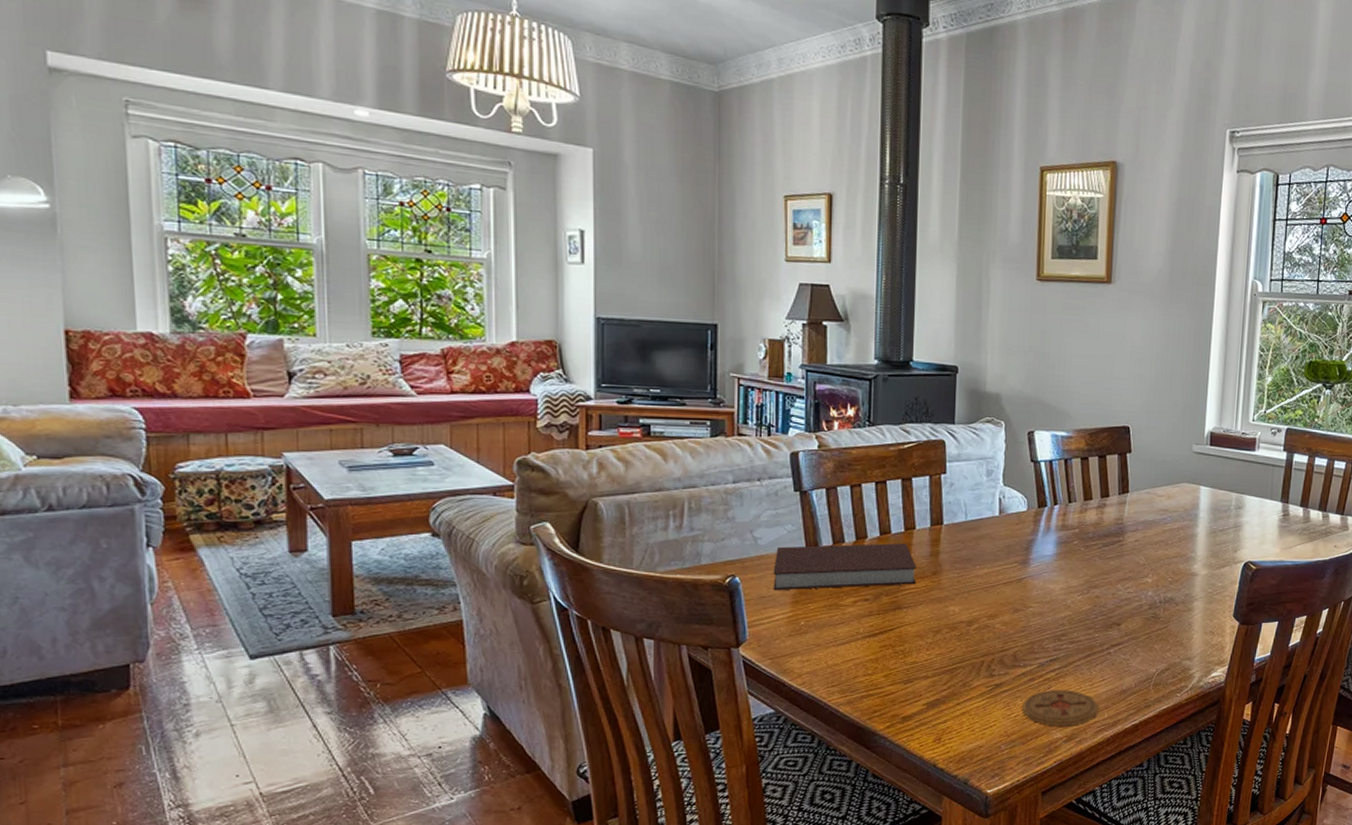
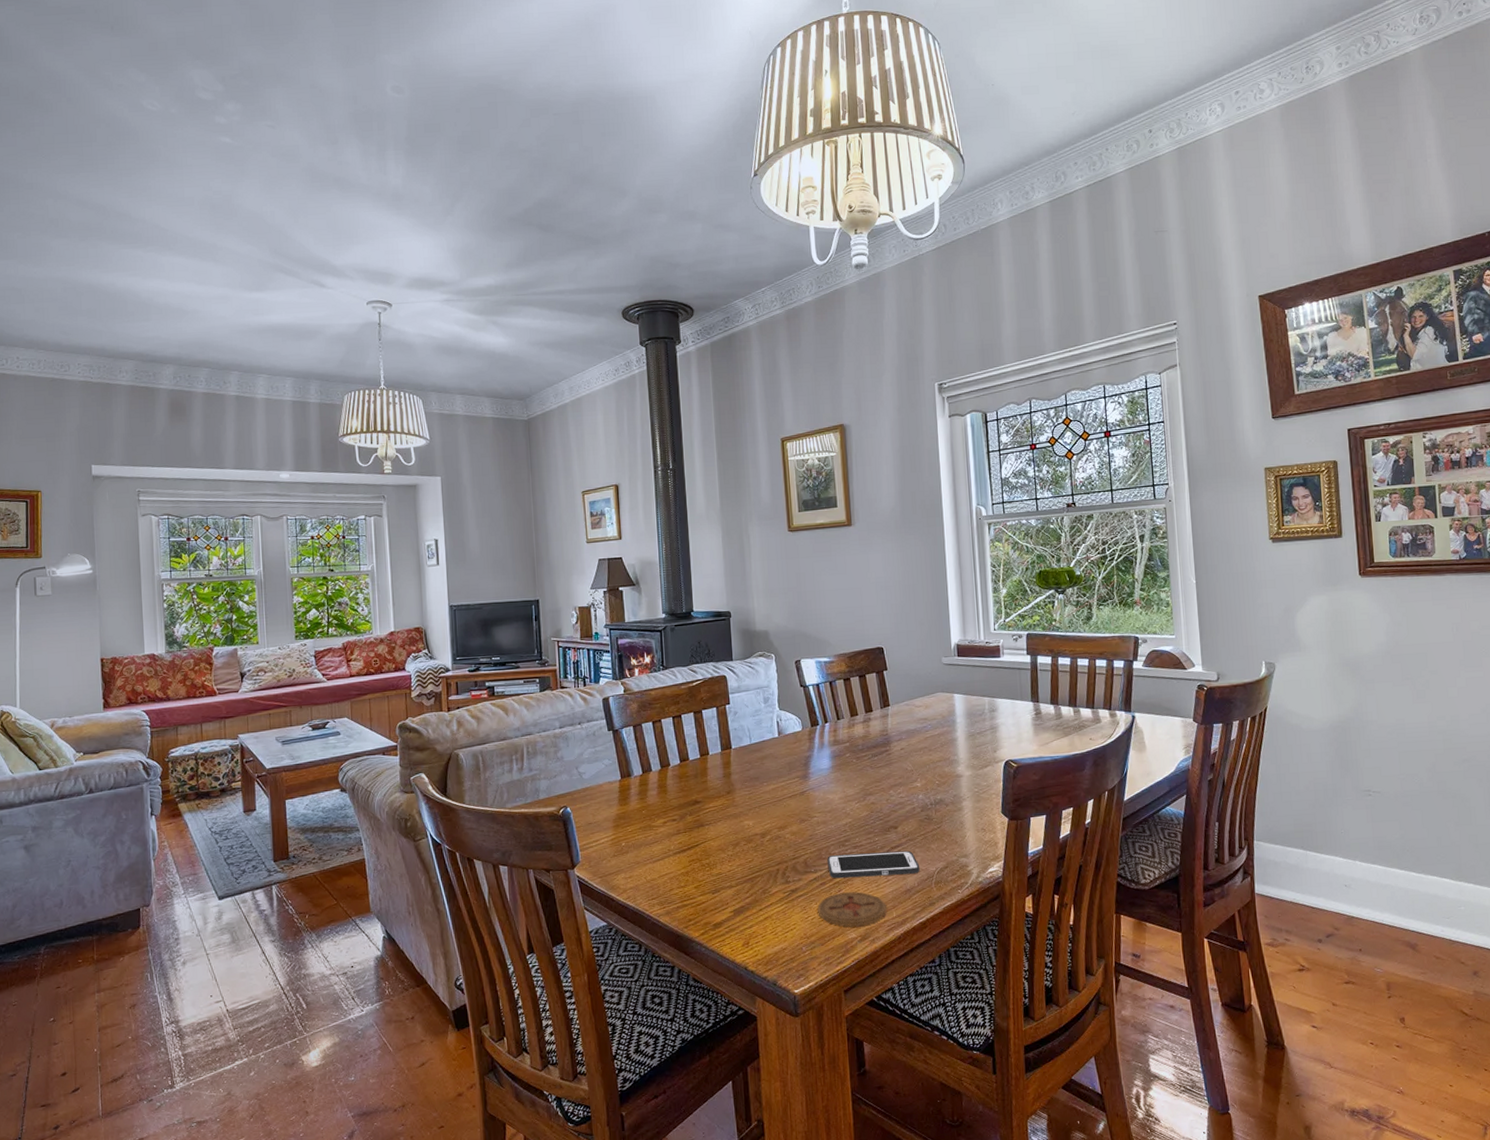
notebook: present [773,542,916,591] -> none [596,767,714,818]
cell phone: none [1039,649,1140,675] -> present [827,850,920,879]

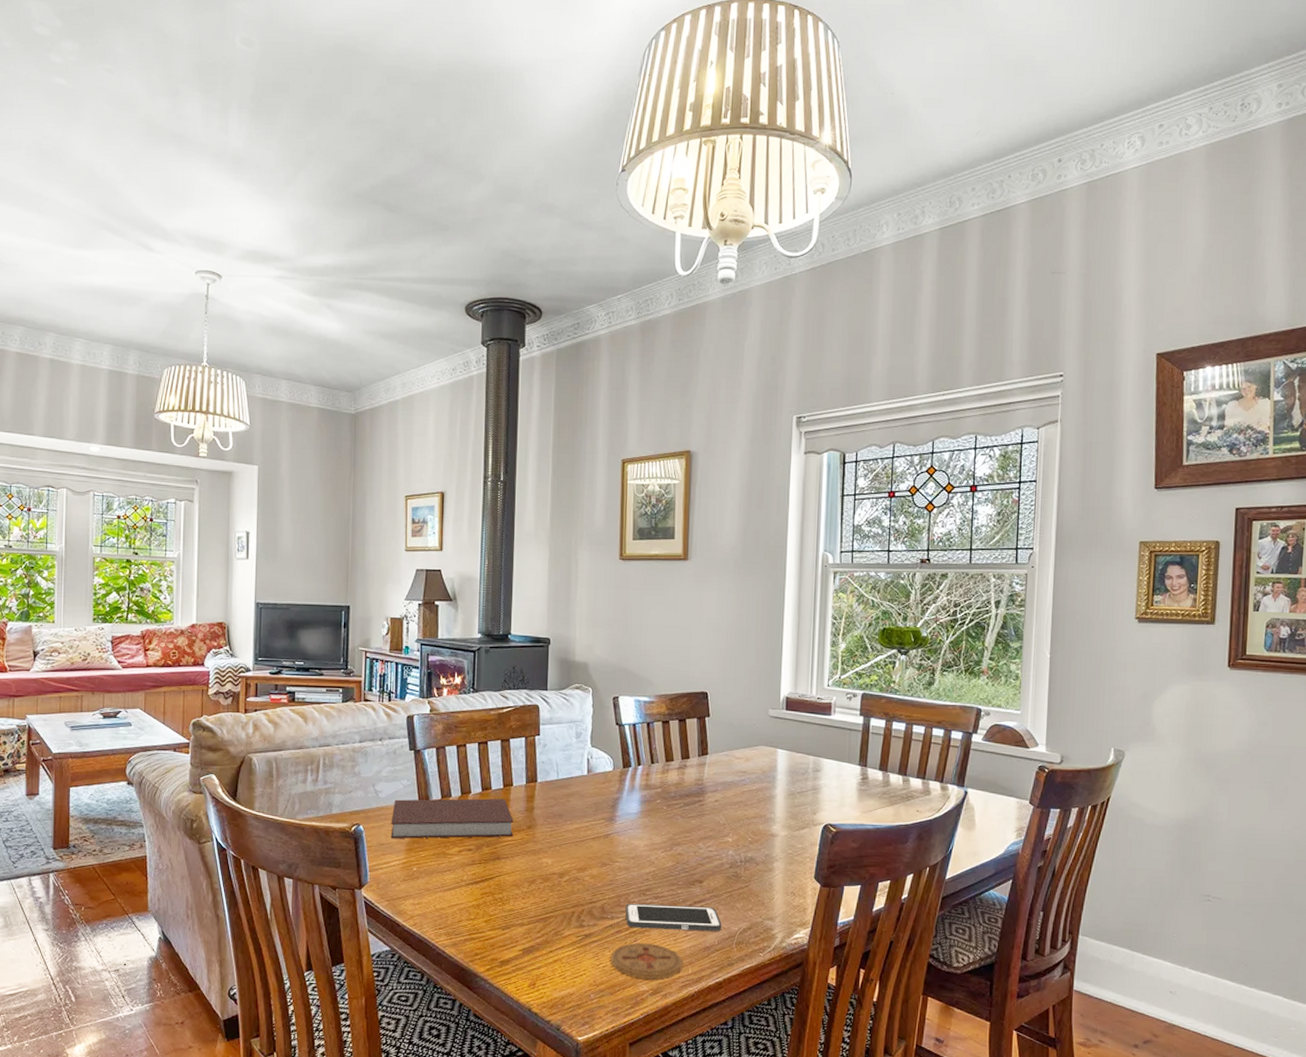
notebook: none [596,767,714,818] -> present [390,798,513,839]

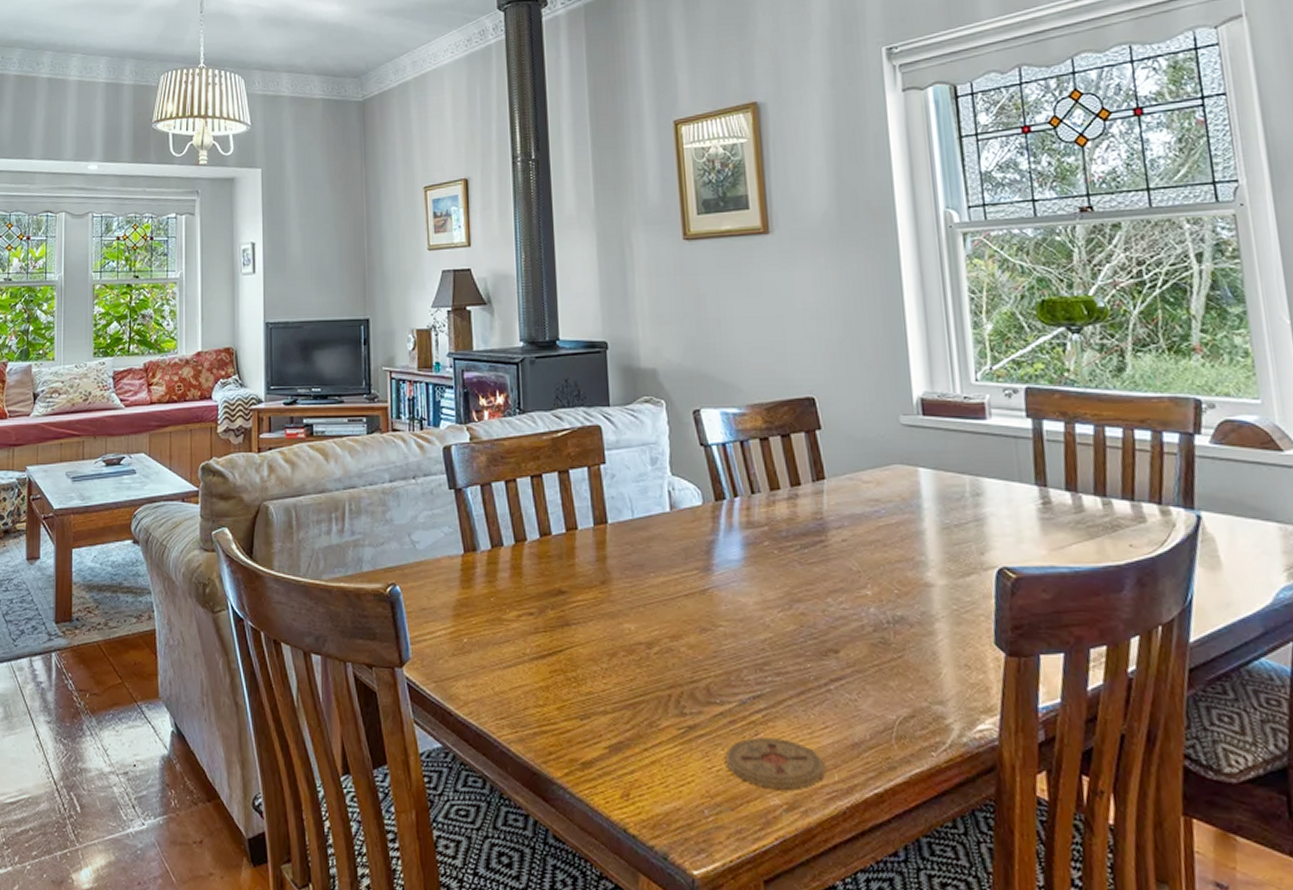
notebook: present [390,798,513,839] -> none [432,545,583,602]
cell phone: present [625,904,722,931] -> none [738,683,873,721]

